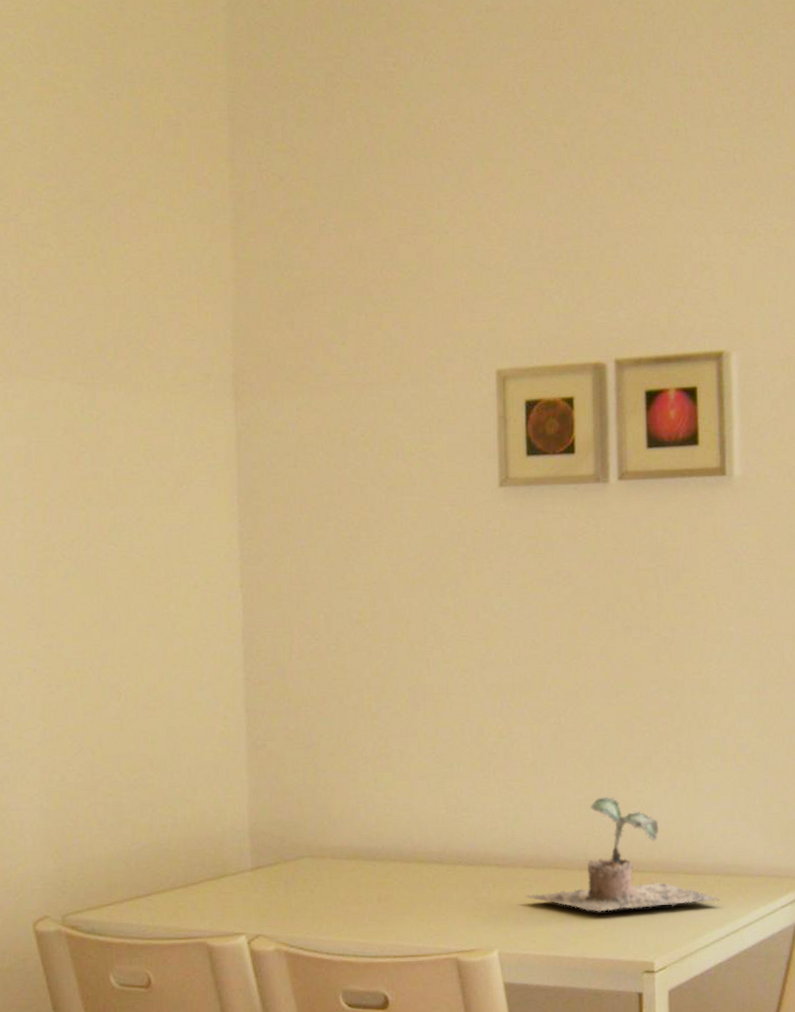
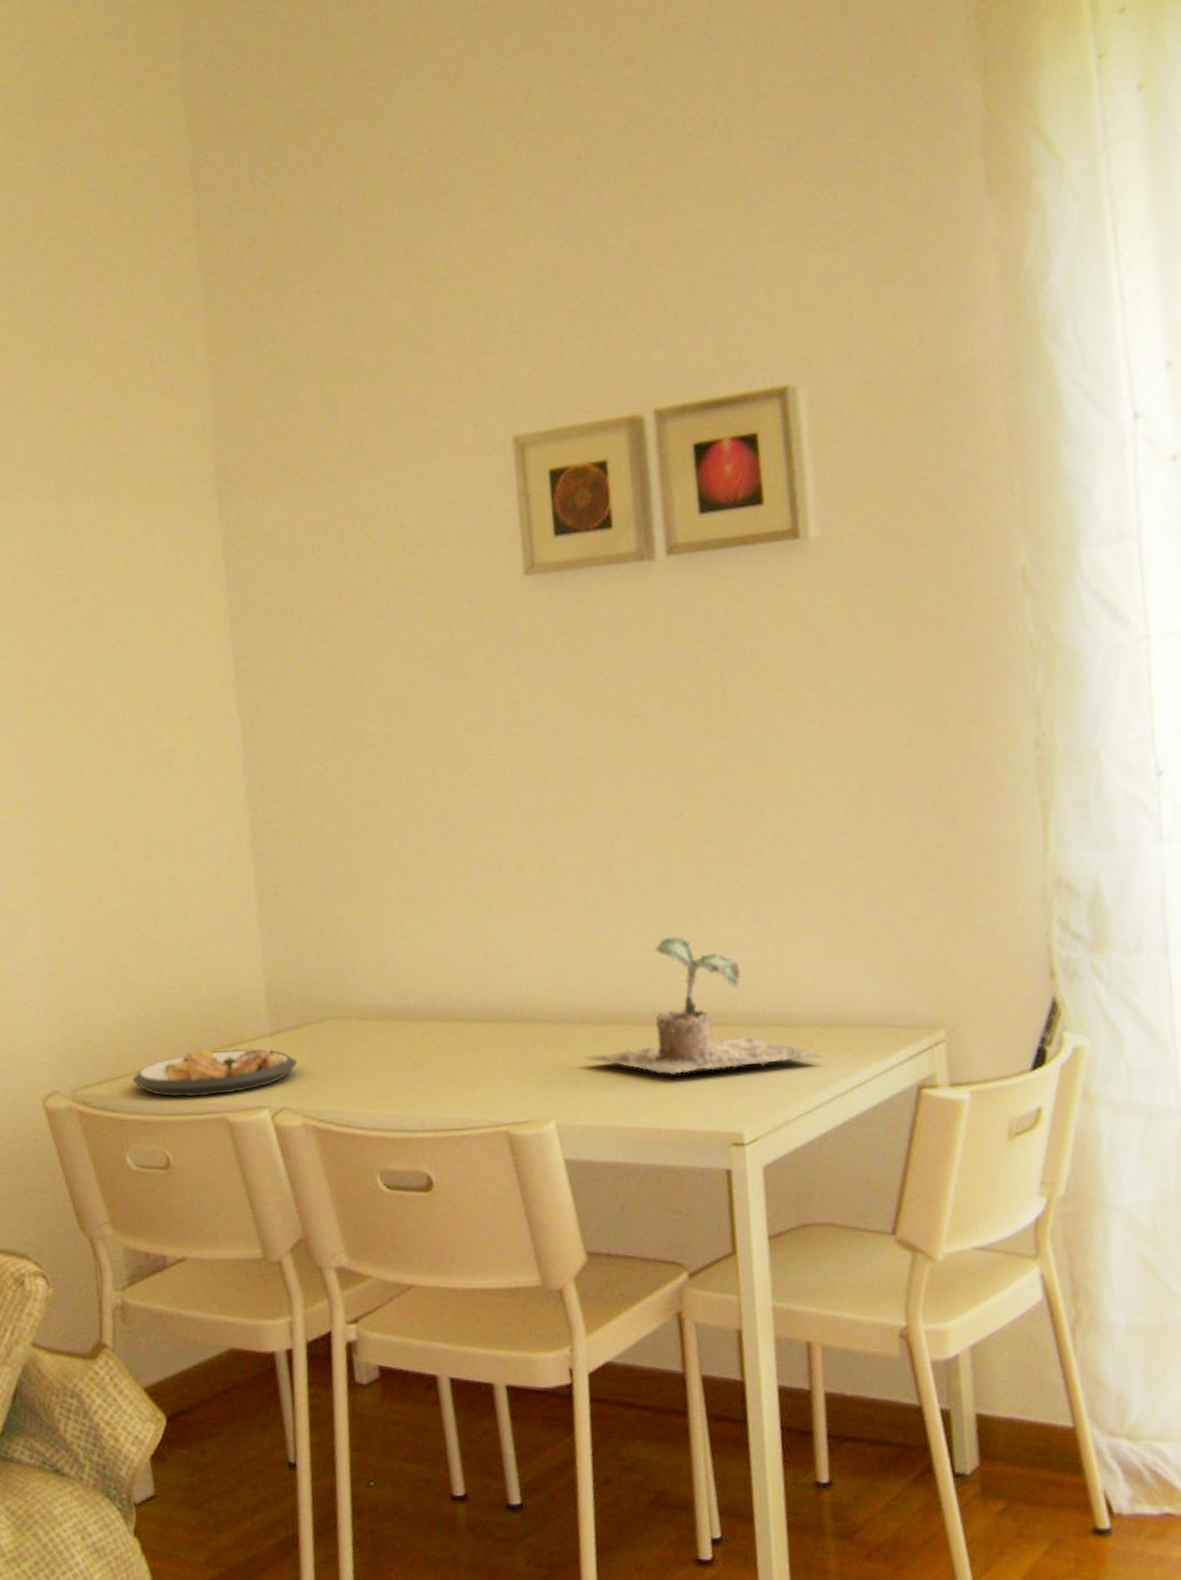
plate: none [120,881,275,924] -> present [132,1049,298,1098]

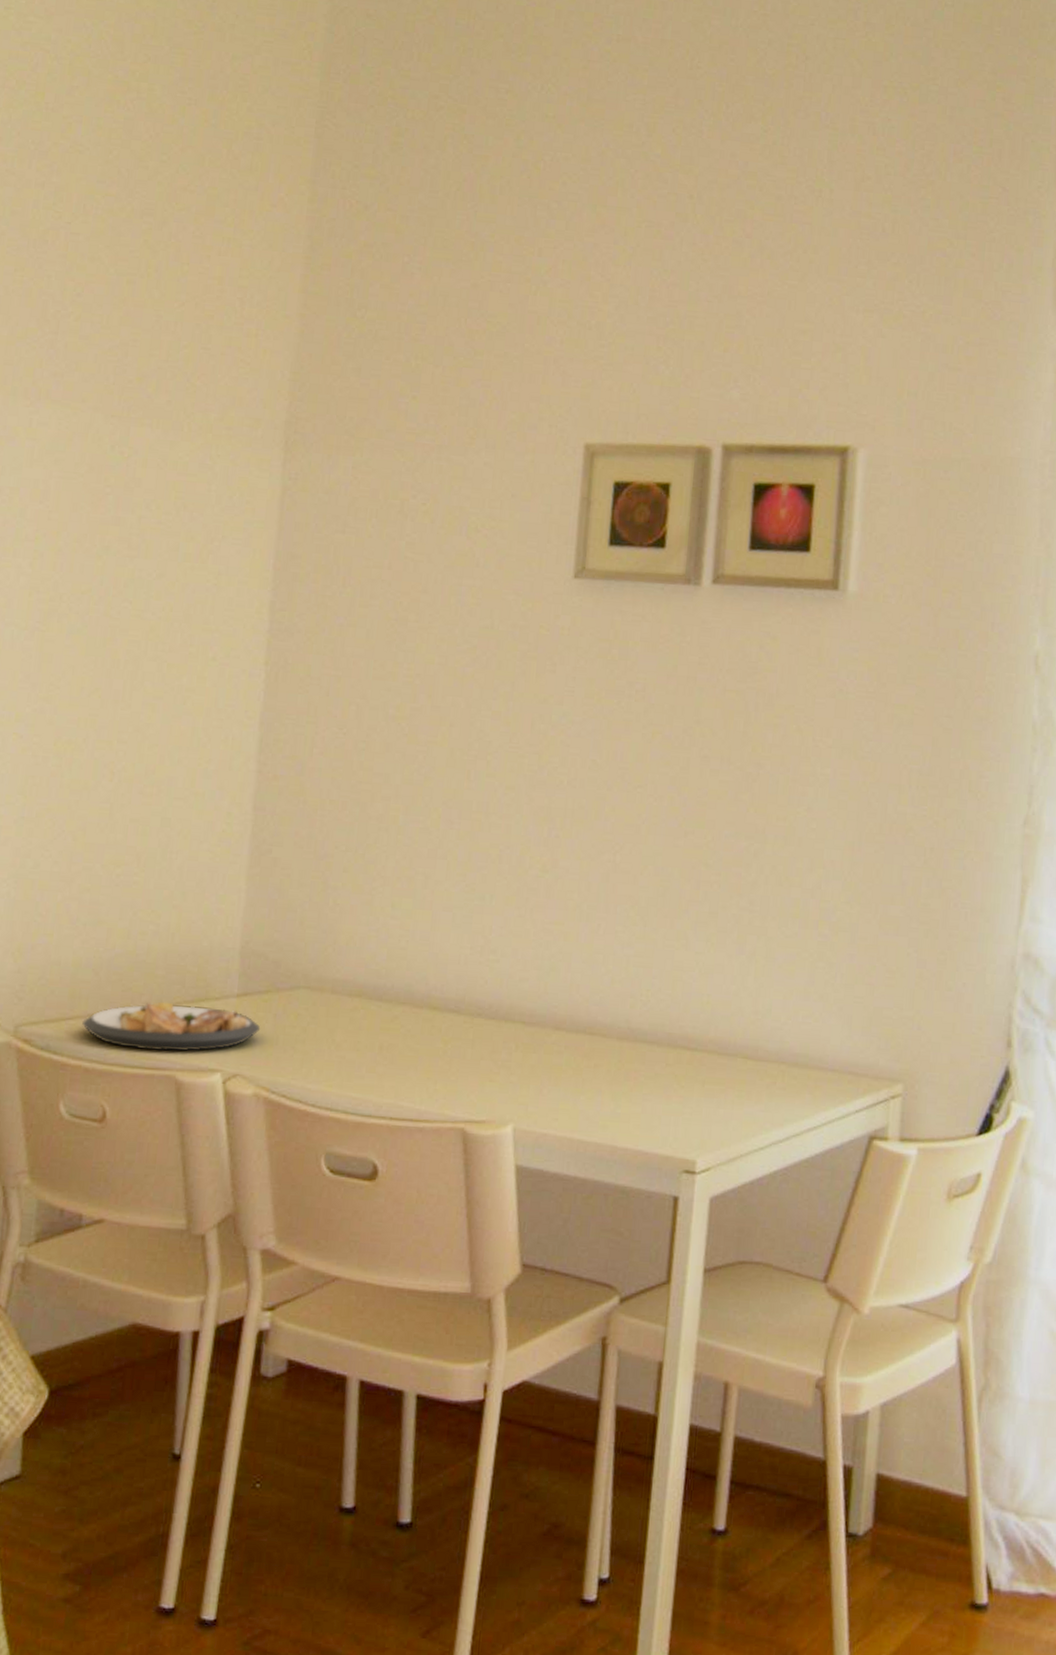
plant: present [583,936,822,1074] -> none [551,954,783,1096]

